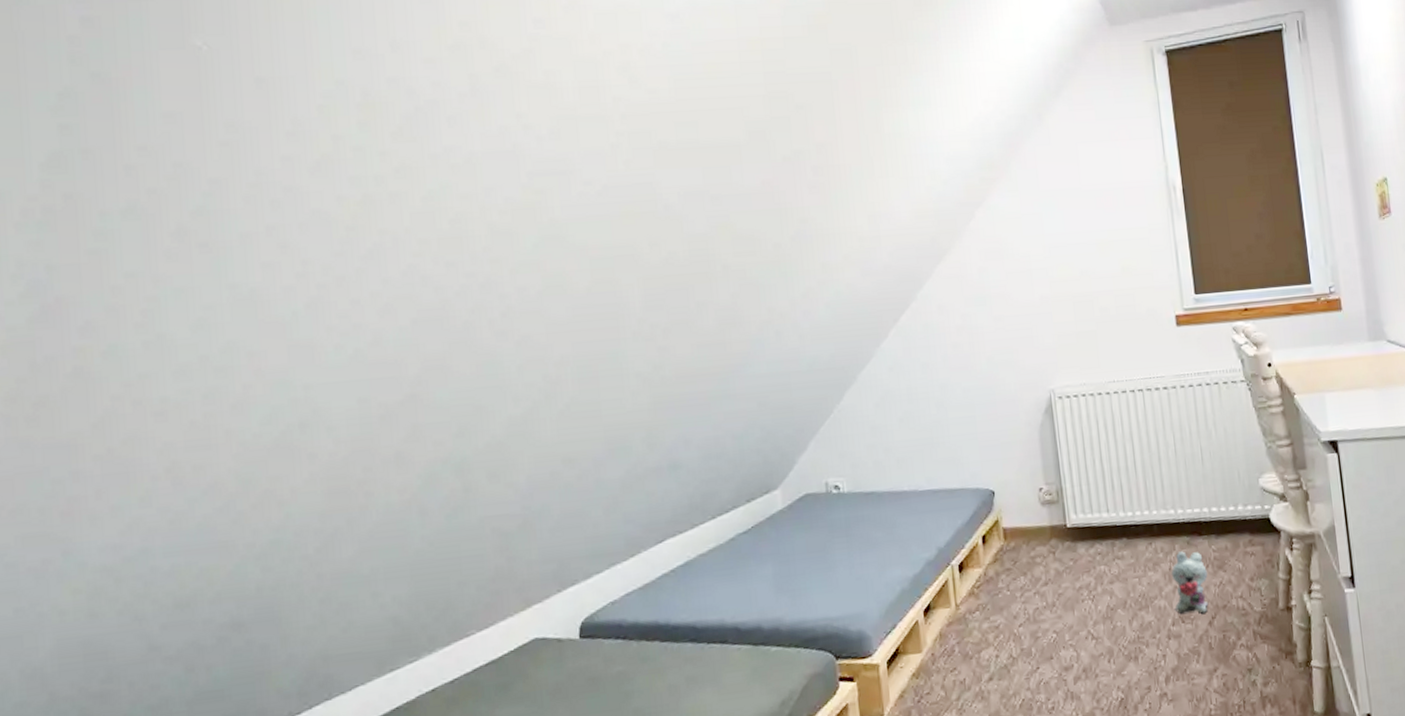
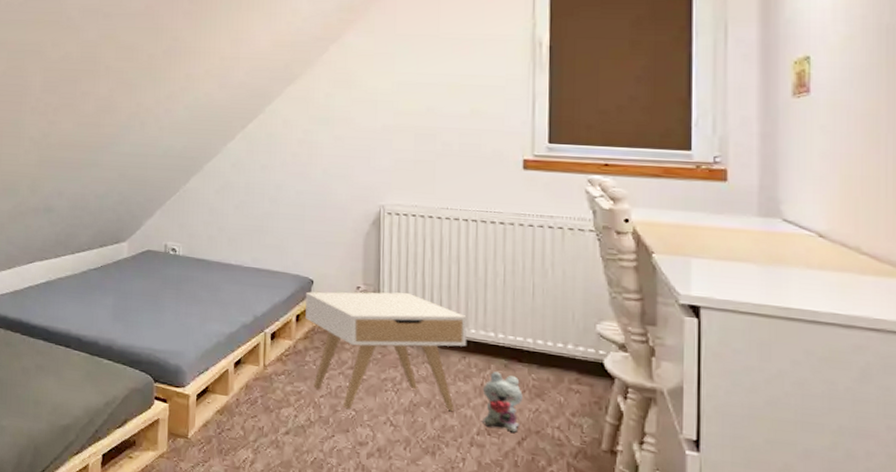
nightstand: none [987,484,1152,633] -> present [305,291,467,412]

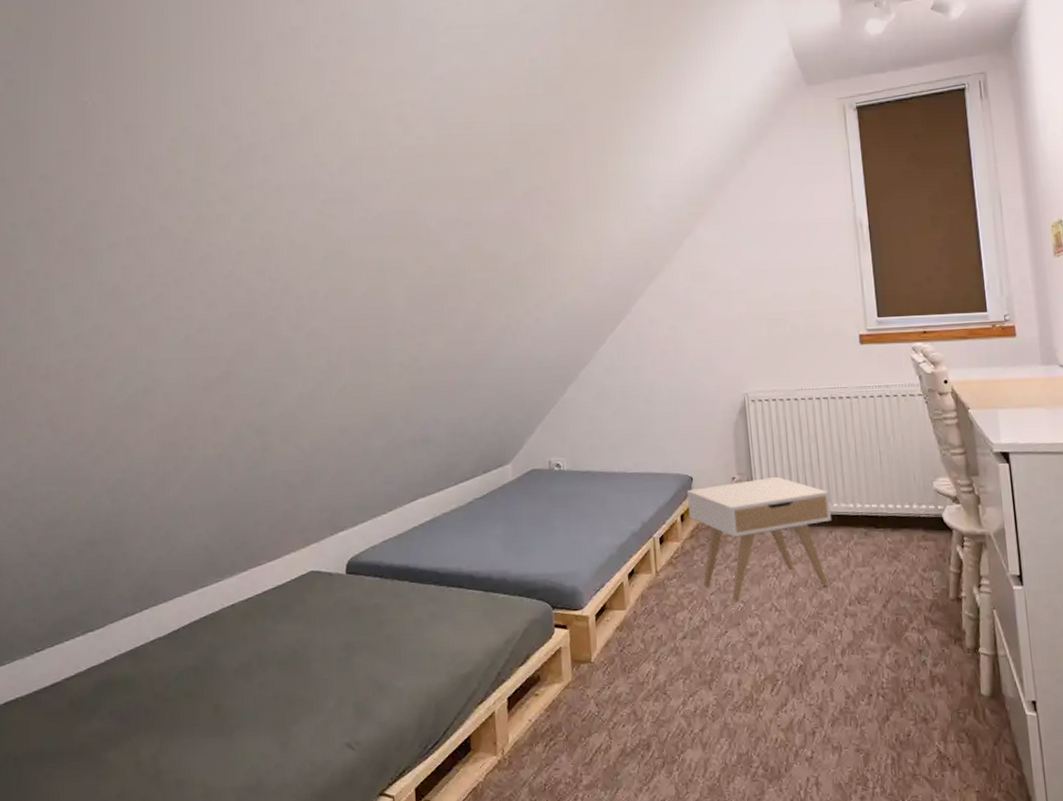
plush toy: present [482,371,523,433] -> none [849,541,883,597]

